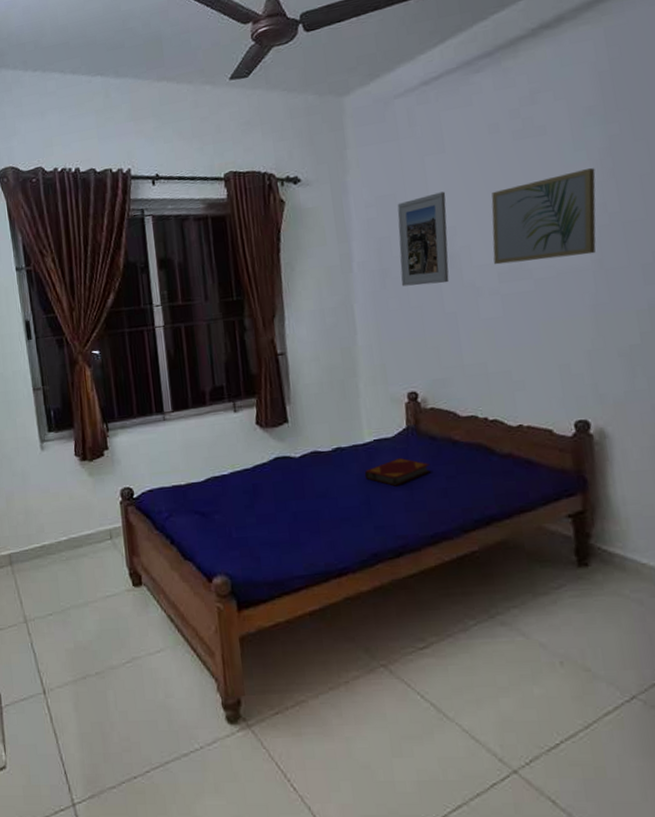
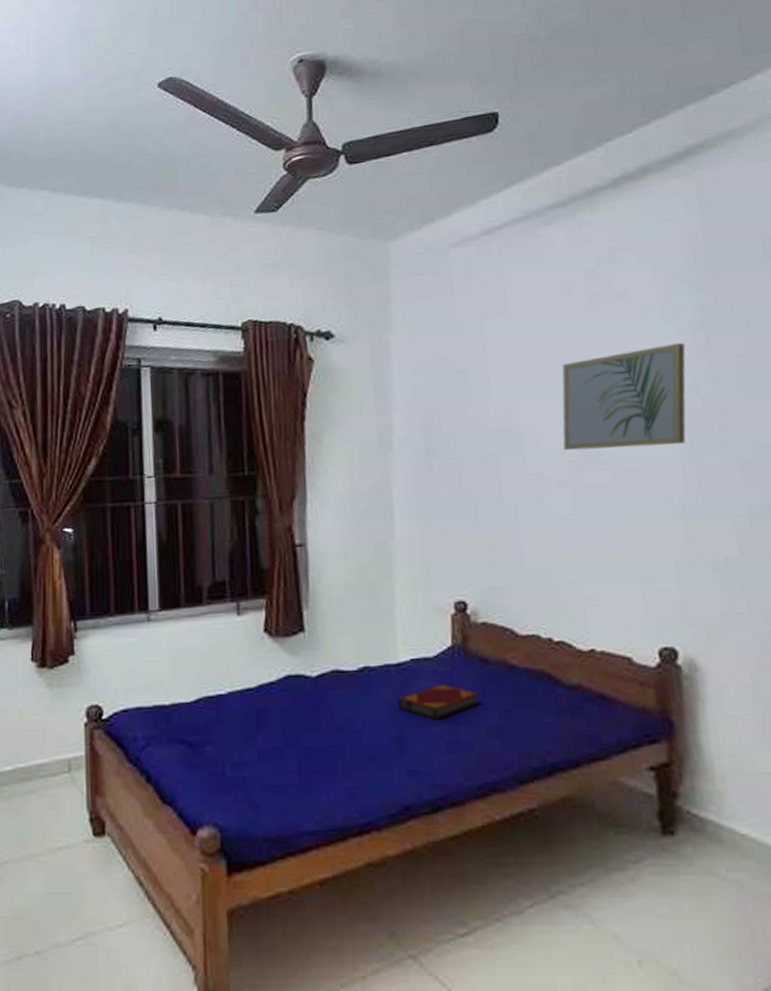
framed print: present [397,191,450,287] -> none [449,360,510,471]

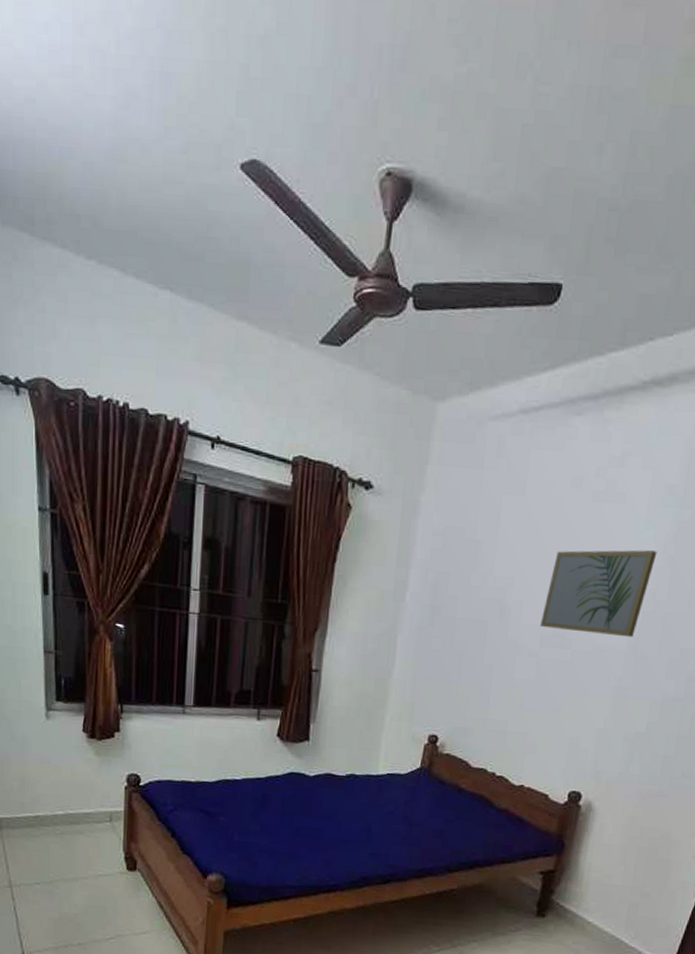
hardback book: present [397,683,481,720] -> none [371,794,434,820]

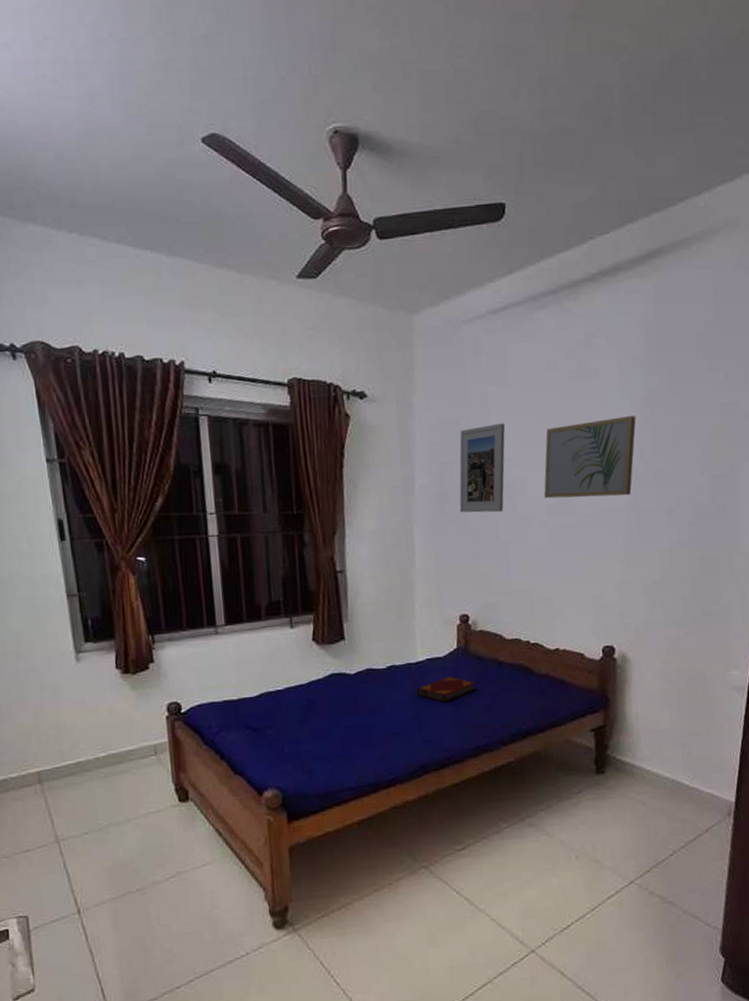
hardback book: none [371,794,434,820] -> present [416,676,477,703]
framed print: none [448,537,514,635] -> present [459,423,506,513]

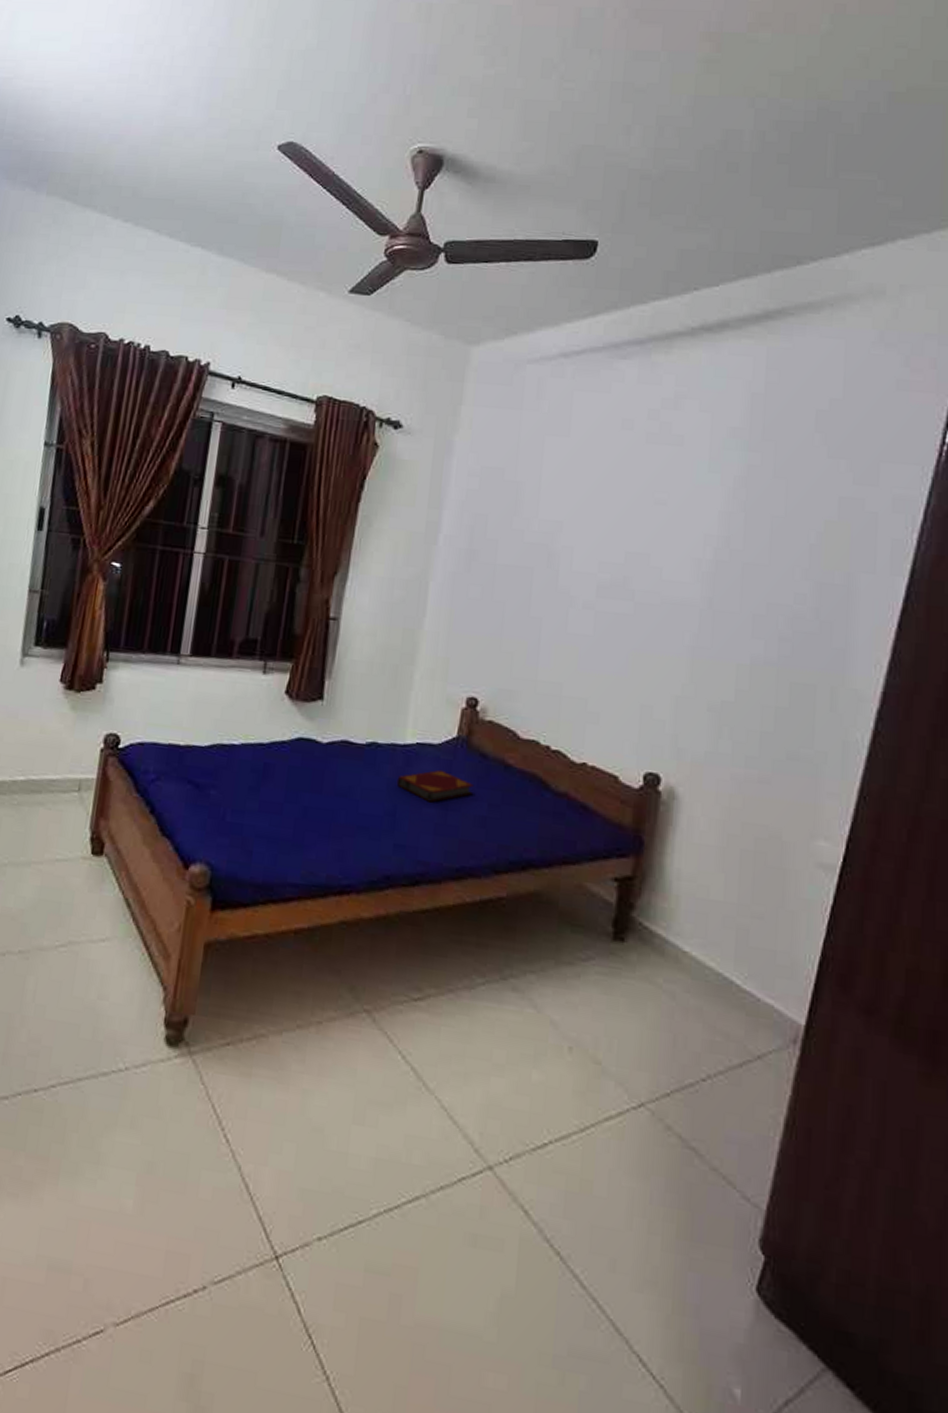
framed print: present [459,423,506,513] -> none [488,479,560,583]
wall art: present [544,416,636,499] -> none [596,493,726,590]

